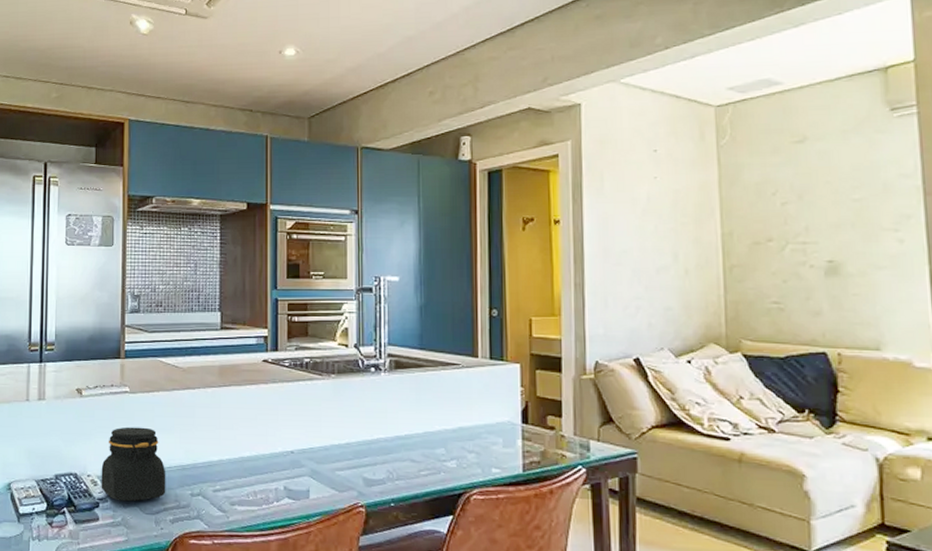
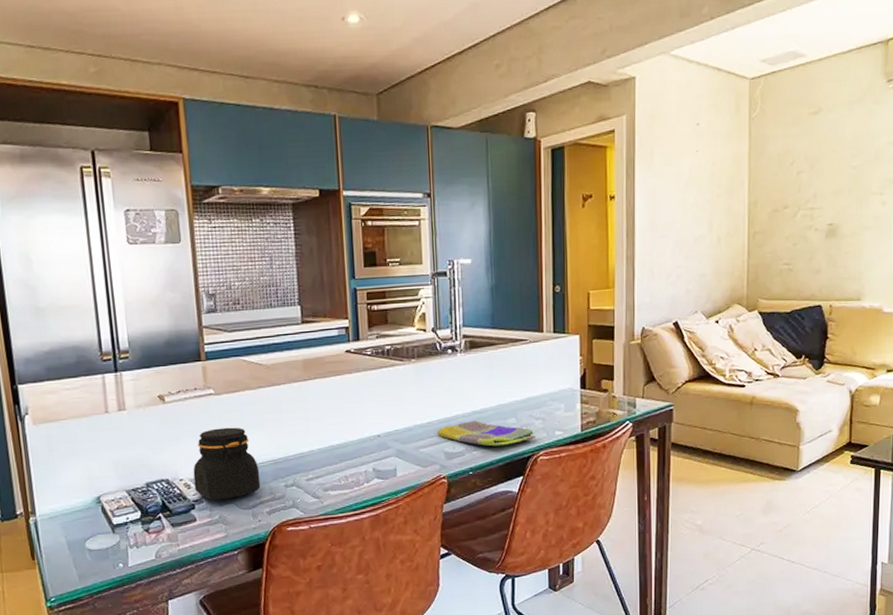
dish towel: none [356,446,468,478] -> present [437,420,535,447]

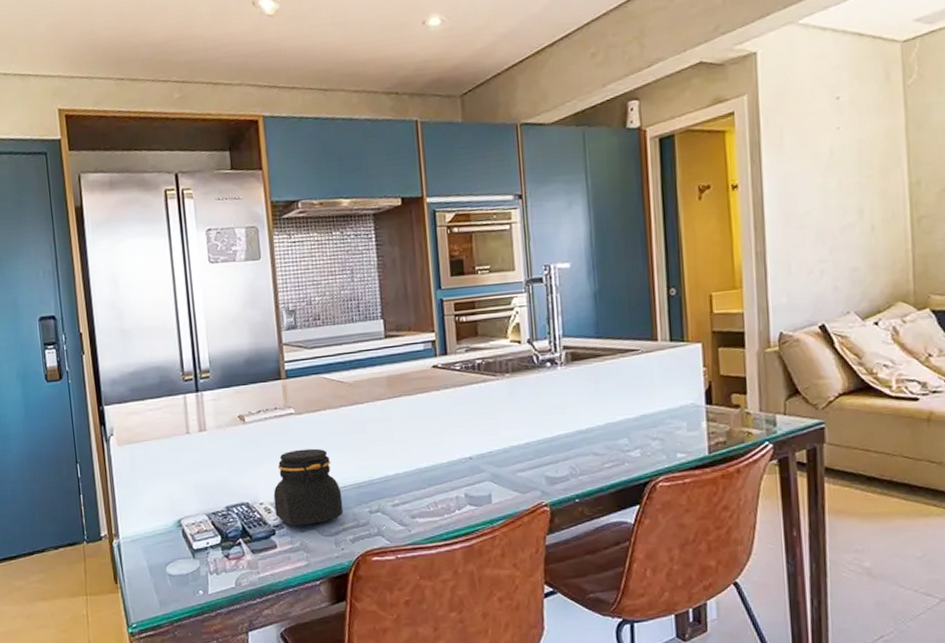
dish towel: present [437,420,535,447] -> none [537,441,653,471]

